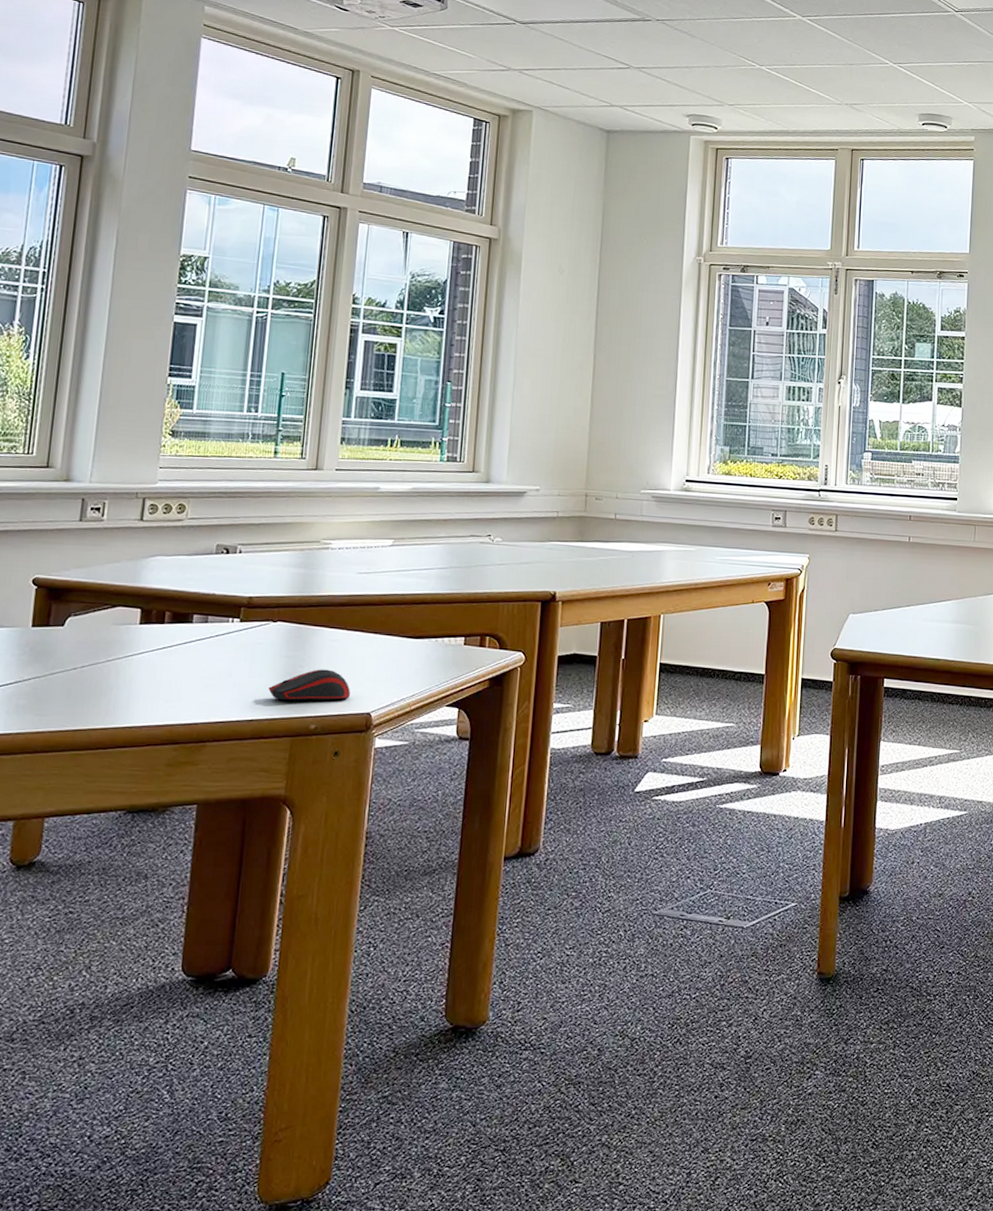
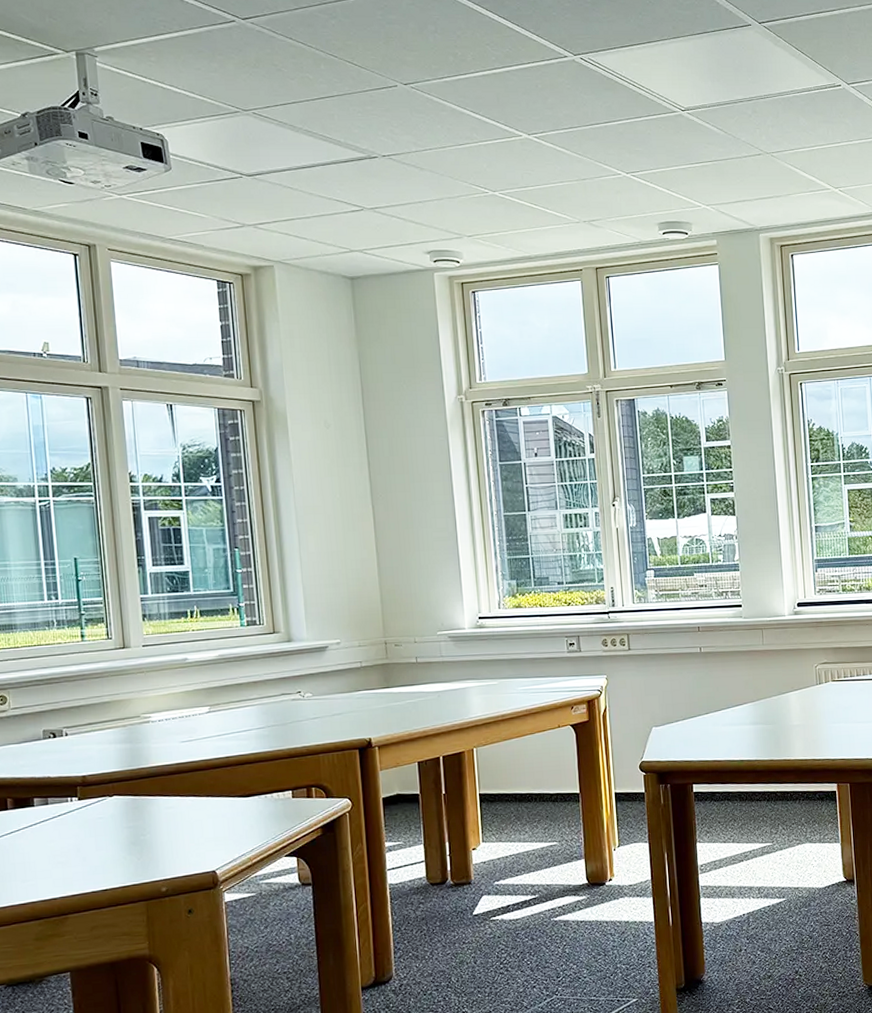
computer mouse: present [268,669,350,701] -> none [116,835,193,868]

